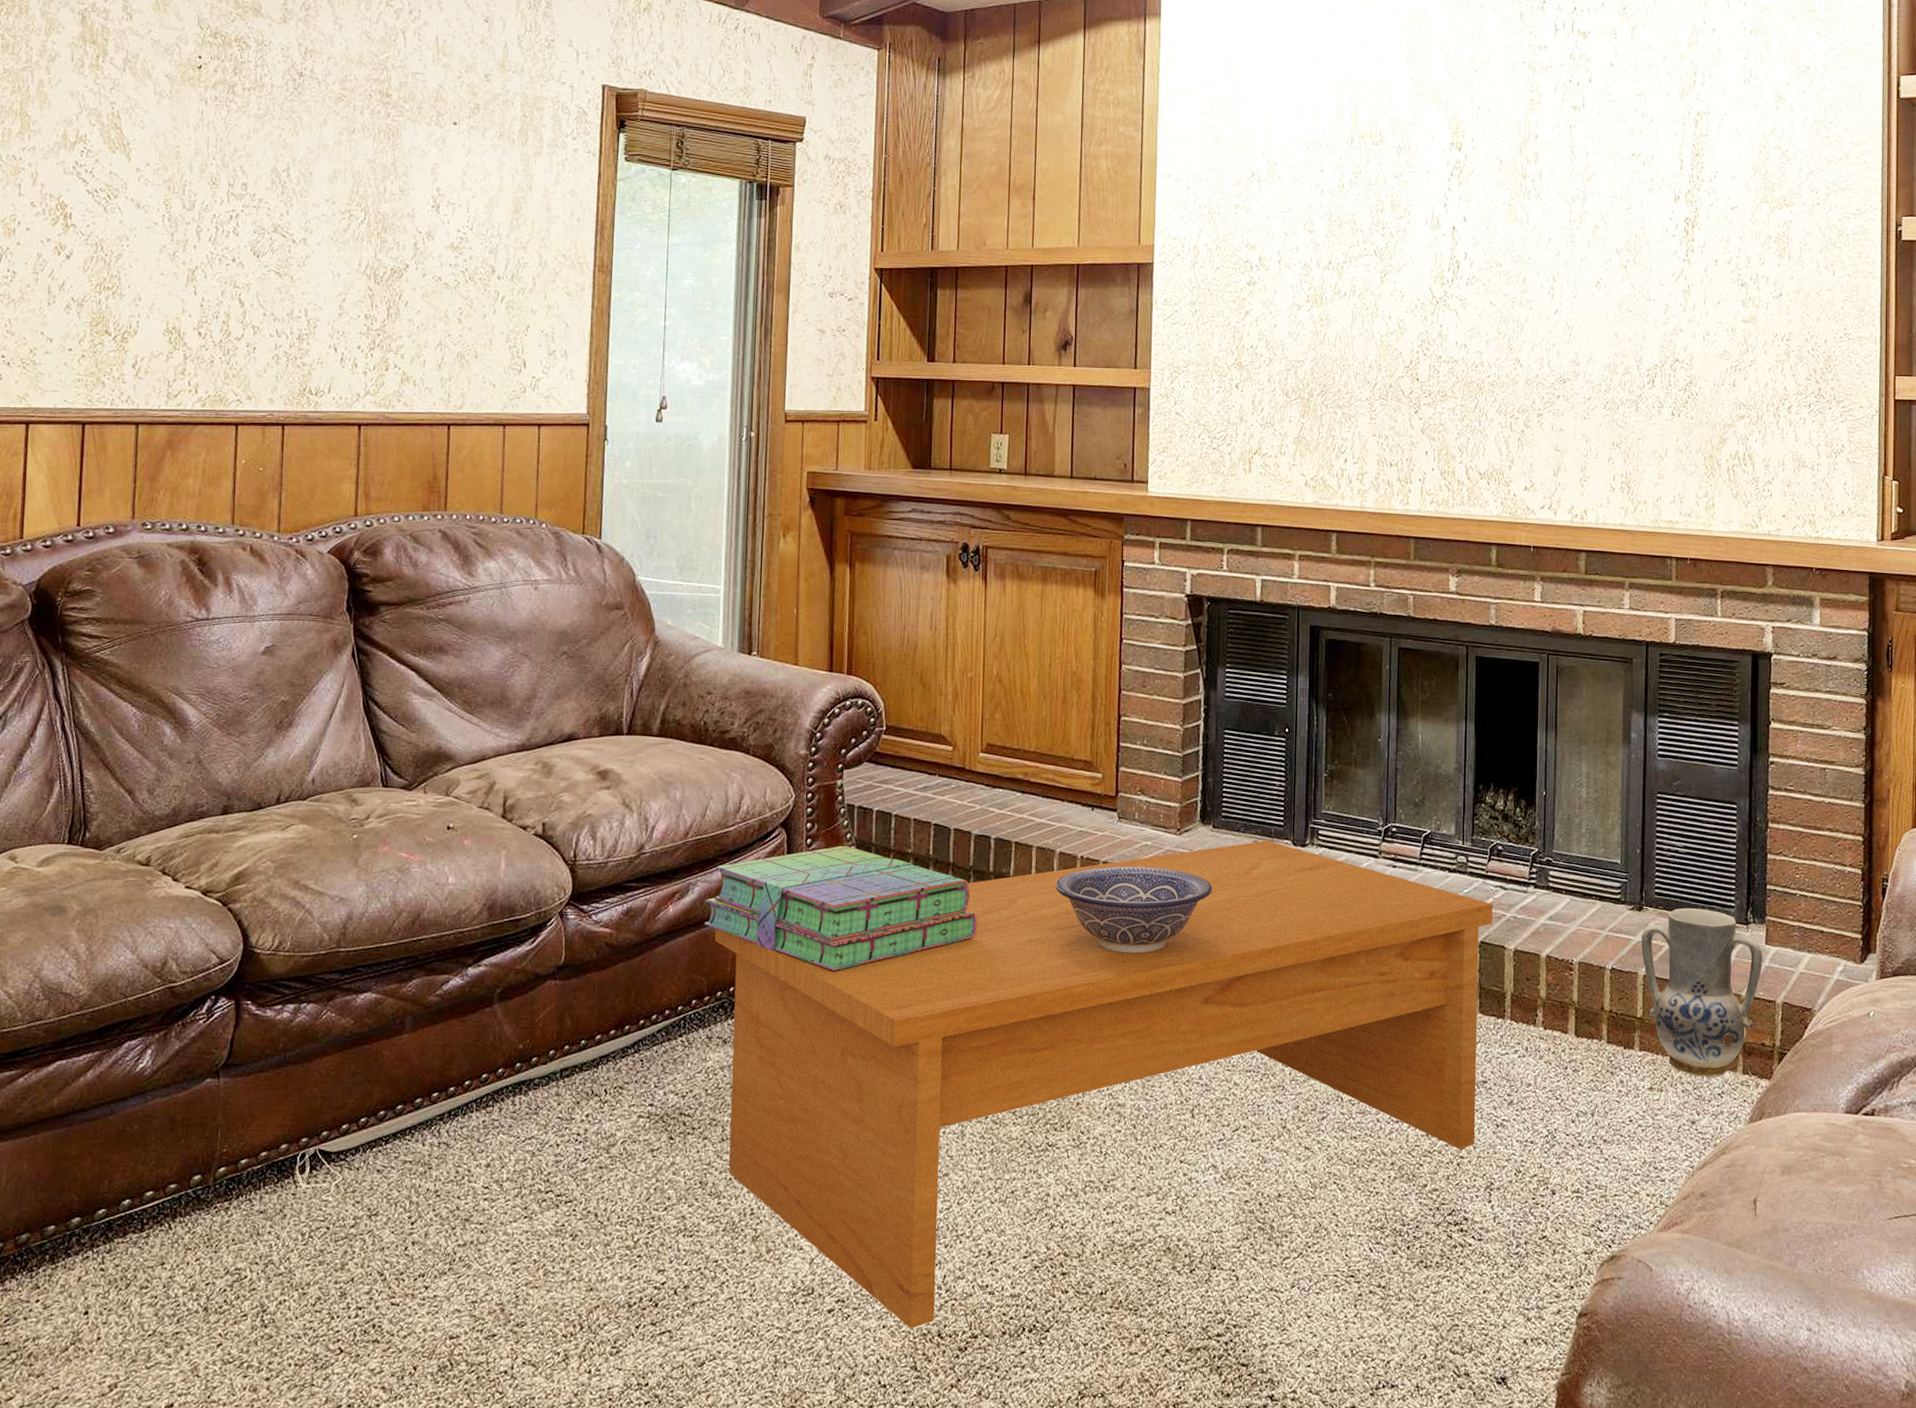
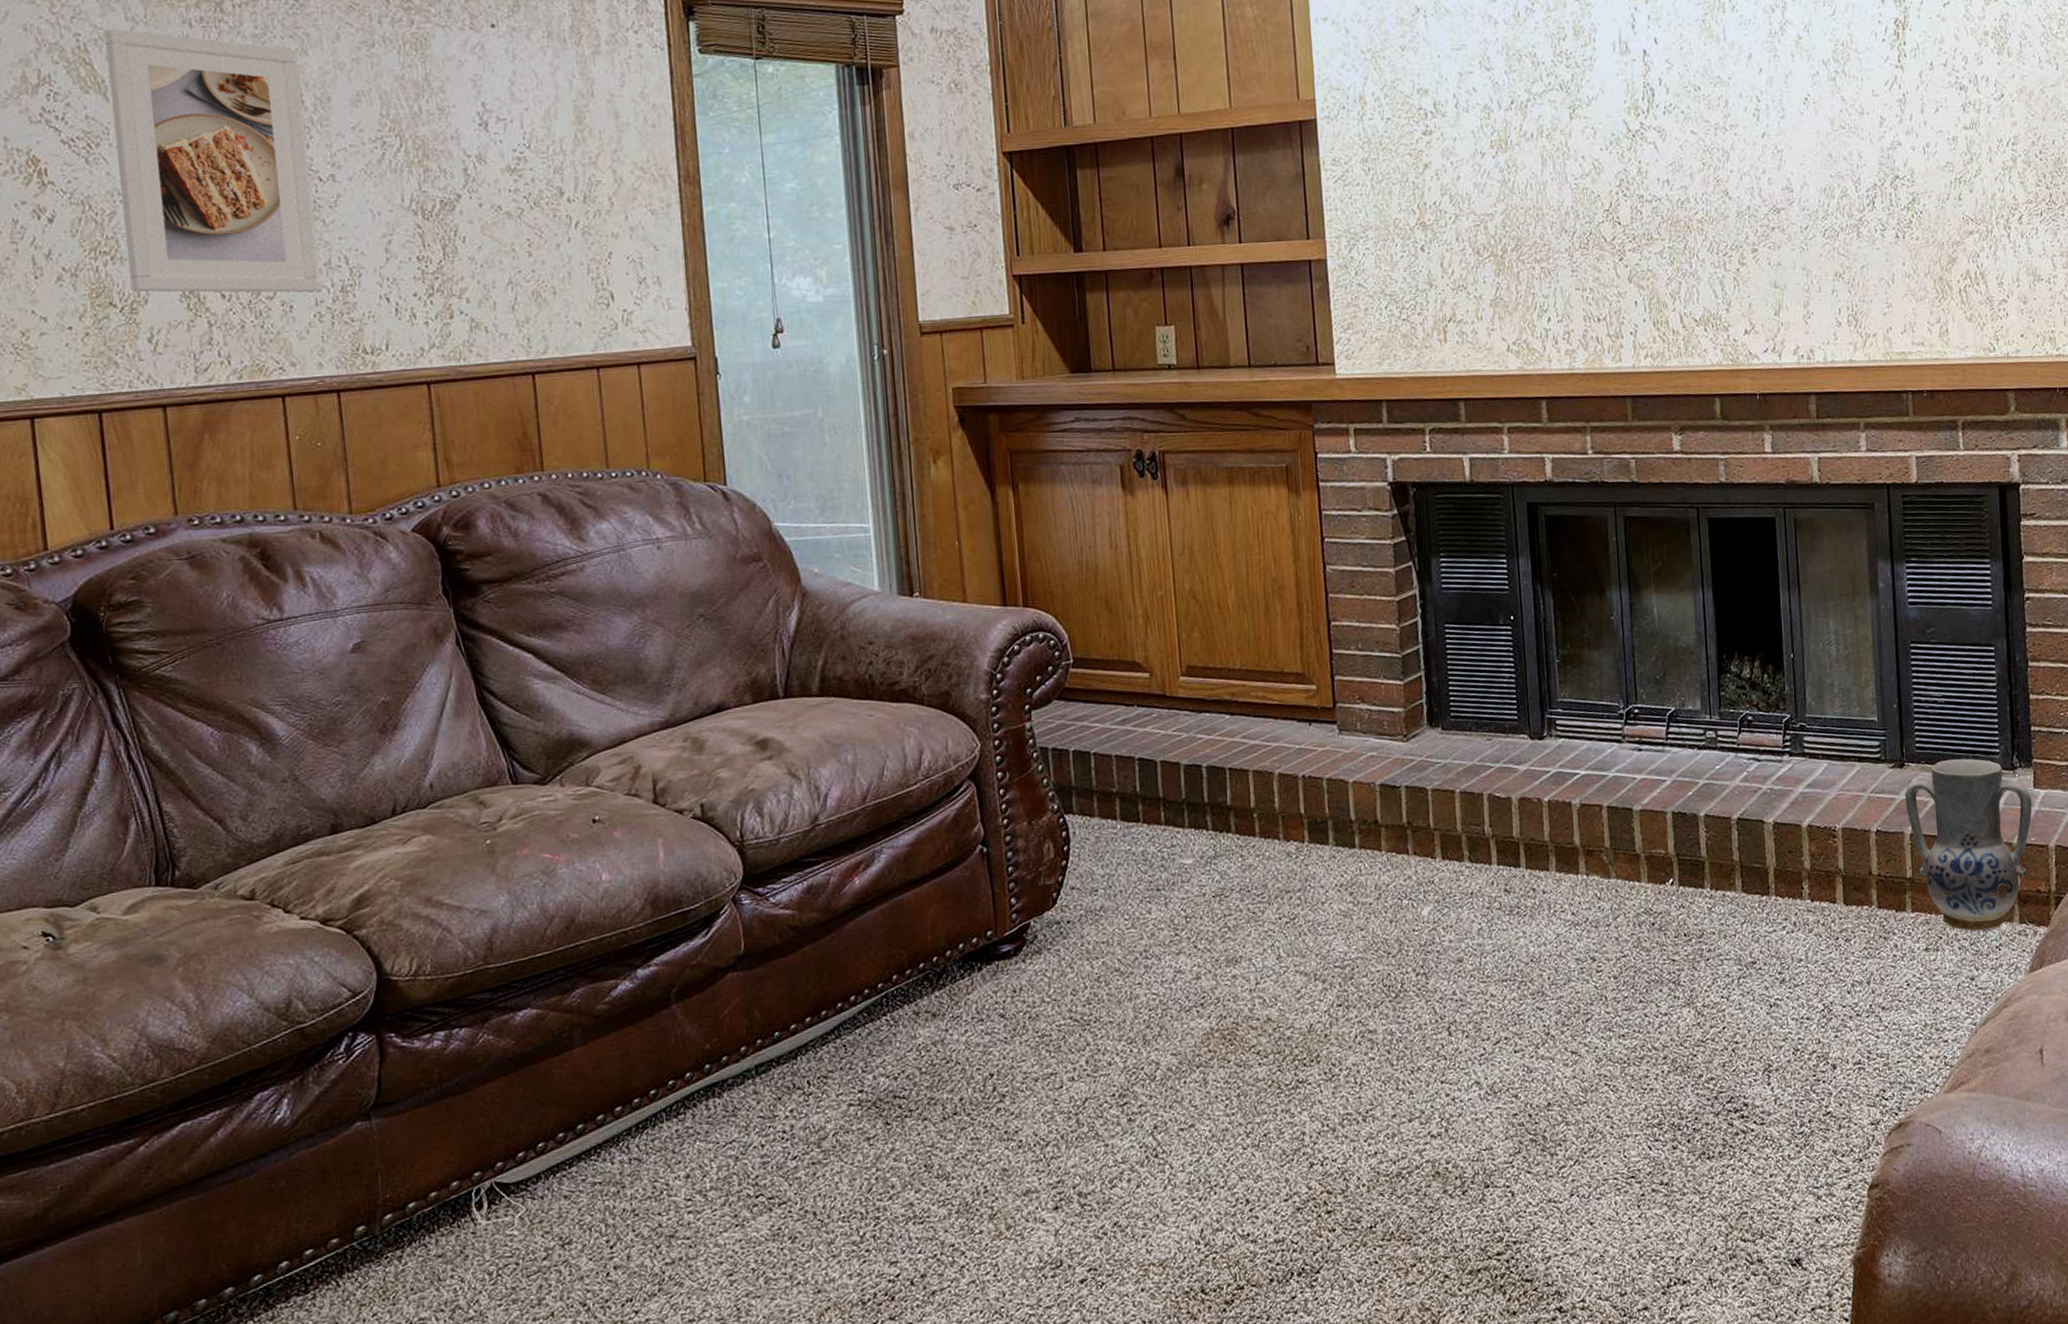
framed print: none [125,100,290,338] -> present [104,28,321,293]
stack of books: present [704,845,978,972] -> none [893,791,1198,928]
coffee table: present [714,840,1493,1329] -> none [908,737,1749,1289]
decorative bowl: present [1055,866,1212,954] -> none [1277,778,1448,874]

